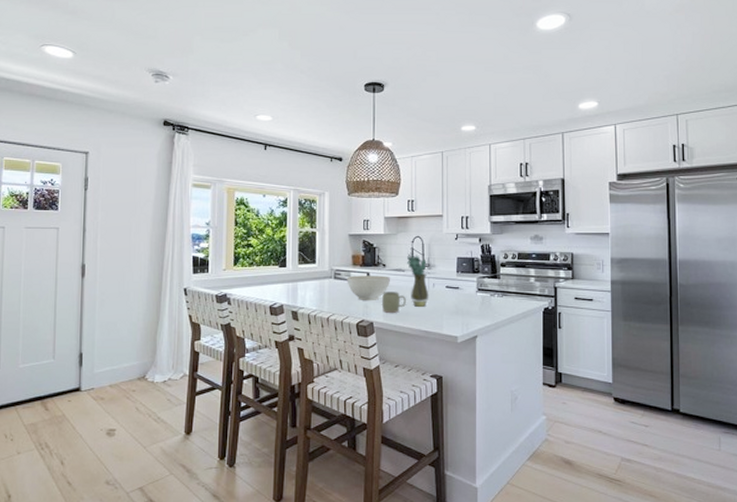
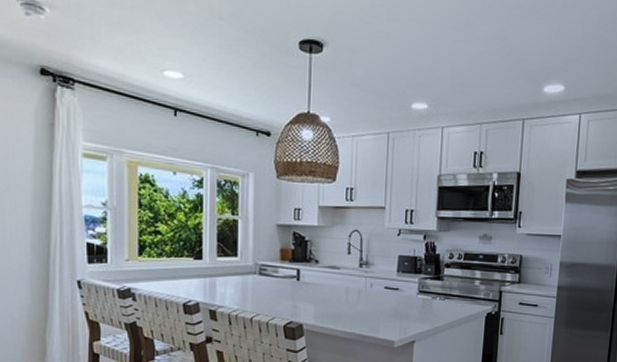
bowl: present [347,275,391,300] -> none [273,272,324,300]
mug: present [381,292,406,313] -> none [312,291,340,314]
vase: present [407,253,429,307] -> none [343,249,366,309]

